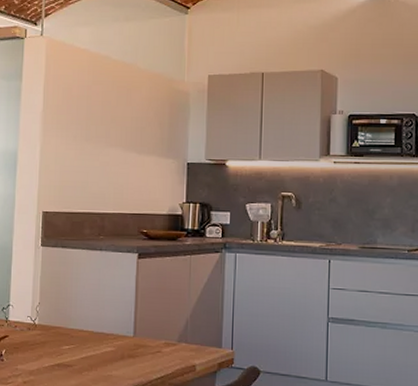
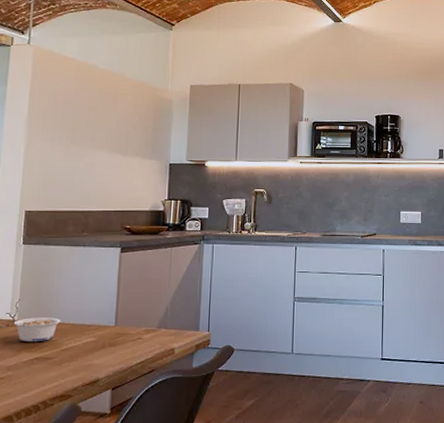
legume: none [34,322,80,348] -> present [13,317,61,343]

